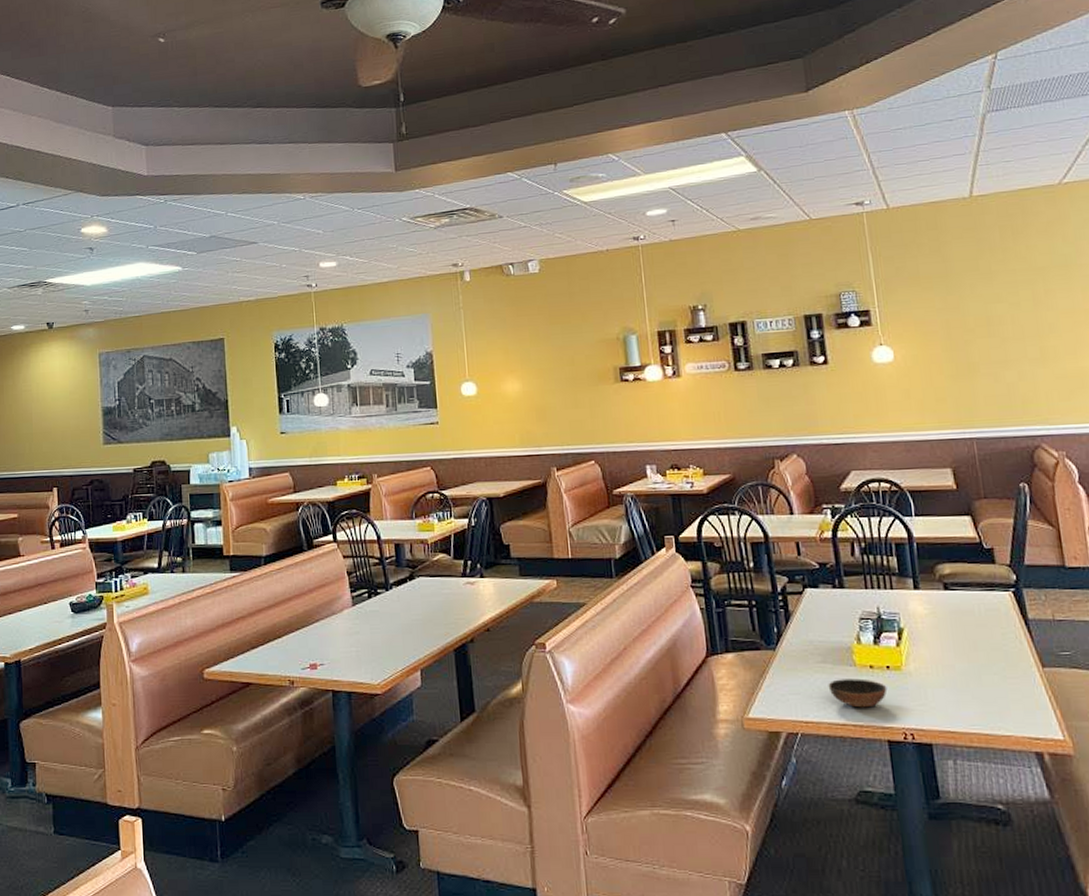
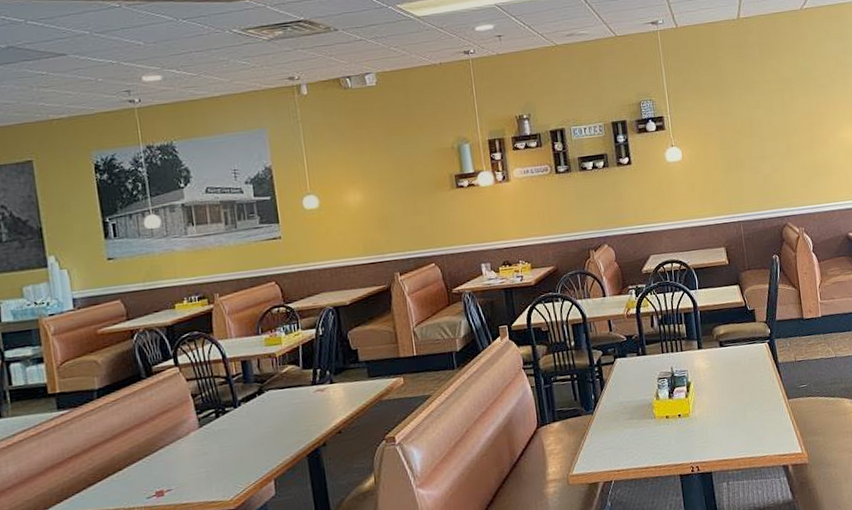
bowl: present [828,678,888,708] -> none [634,428,679,452]

